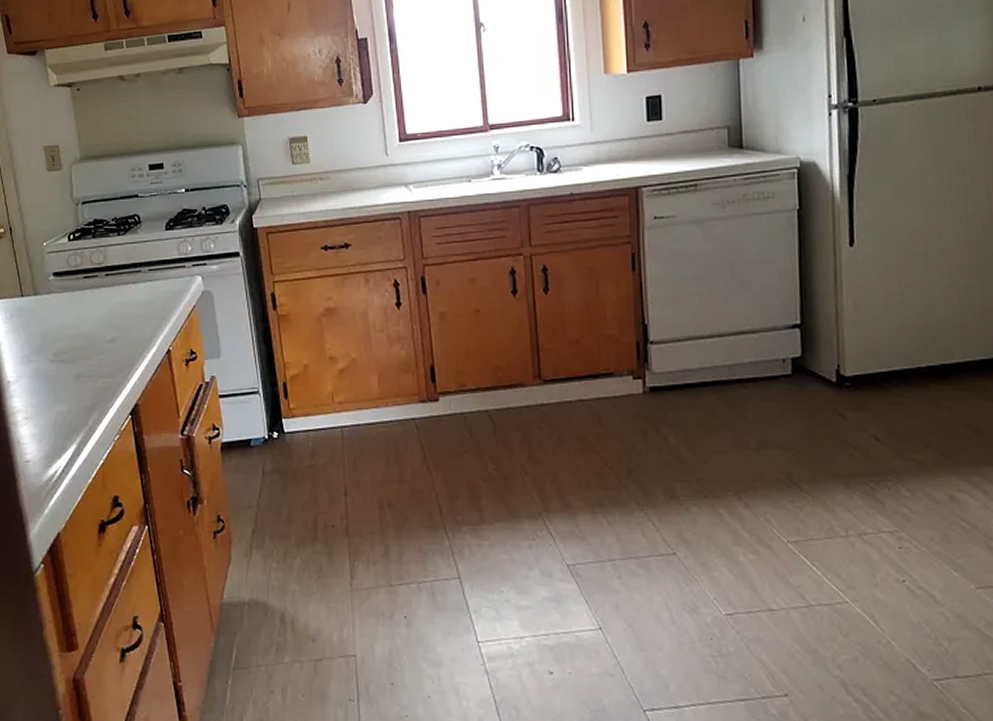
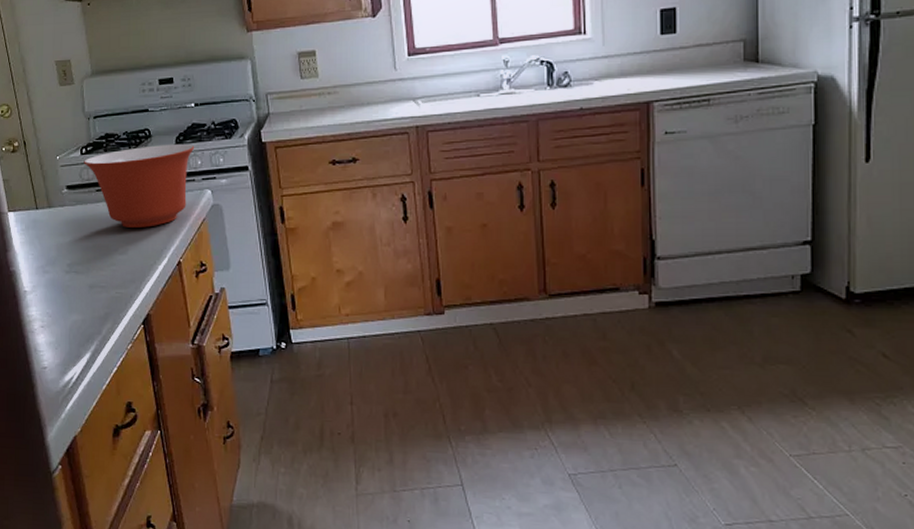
mixing bowl: none [71,229,185,315] -> present [84,143,195,228]

